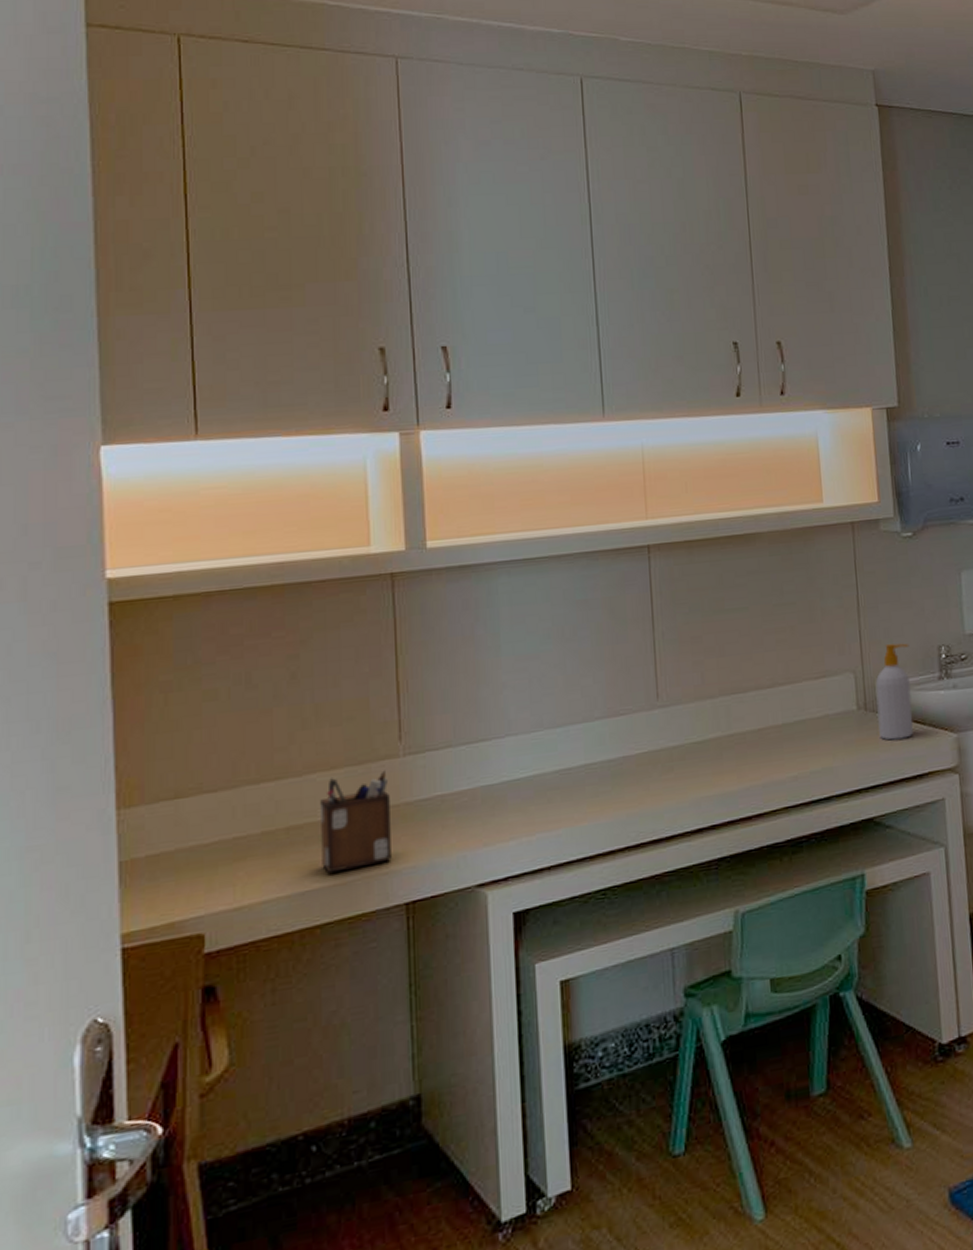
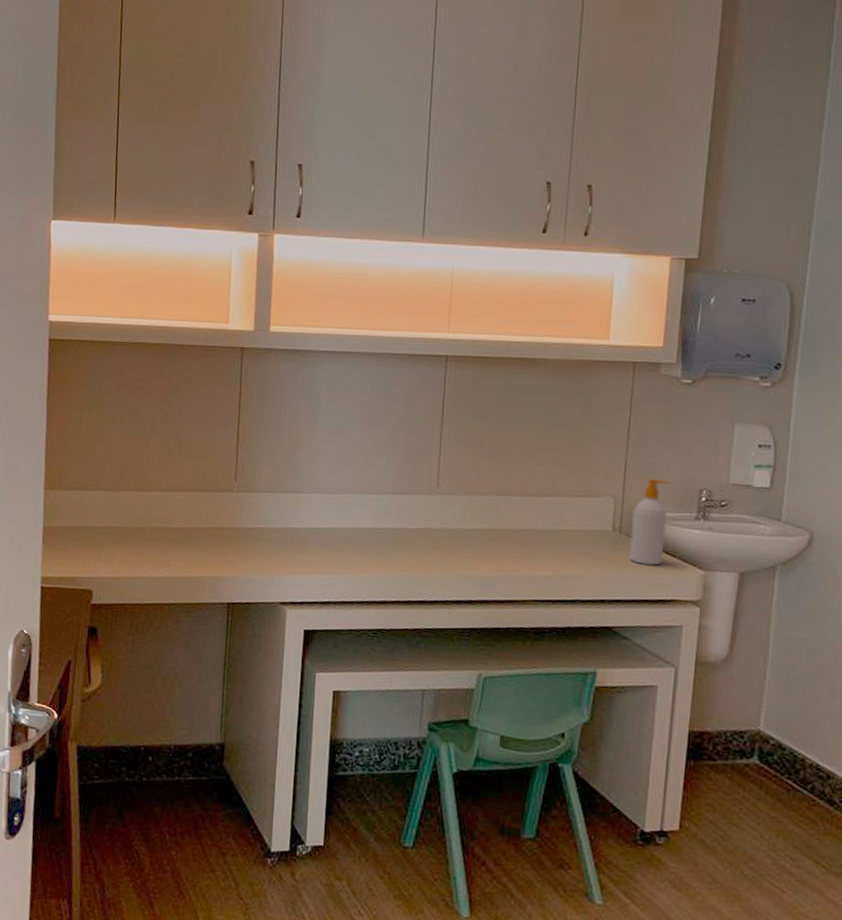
desk organizer: present [320,770,392,874] -> none [173,498,225,569]

